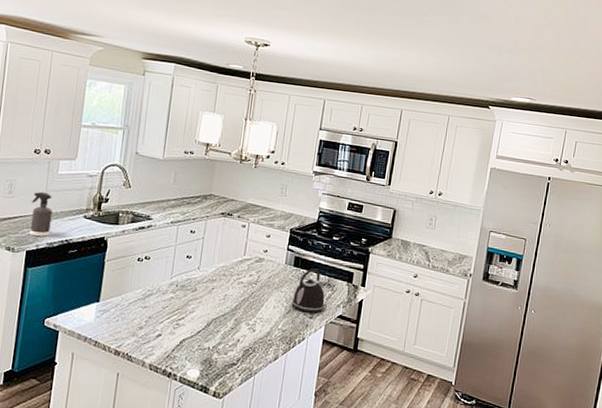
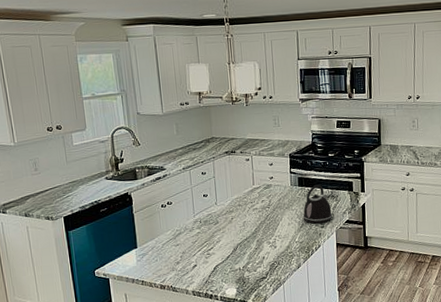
spray bottle: present [30,191,53,237] -> none [57,163,80,203]

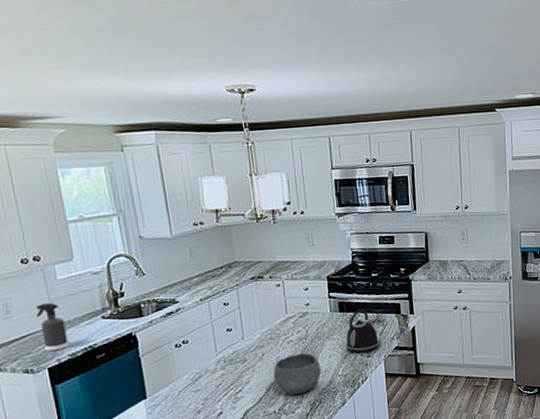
spray bottle: none [57,163,80,203] -> present [36,302,69,351]
bowl: none [239,219,280,256] -> present [273,353,321,395]

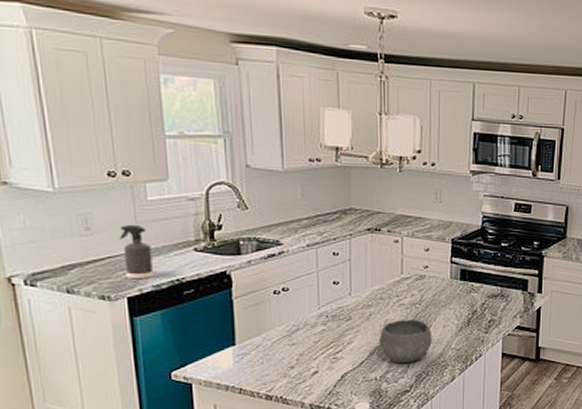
kettle: present [345,309,379,354] -> none [462,280,499,328]

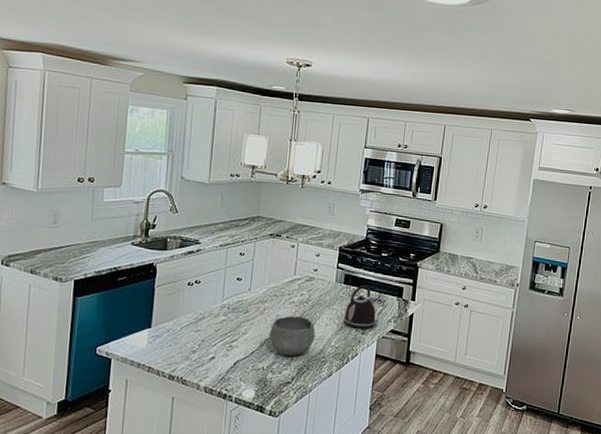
spray bottle: present [120,224,153,278] -> none [77,220,99,265]
kettle: none [462,280,499,328] -> present [343,285,376,329]

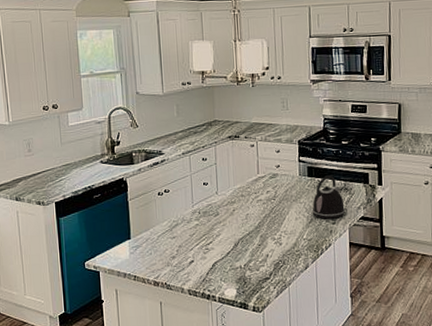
bowl: present [269,315,315,356] -> none [241,212,286,253]

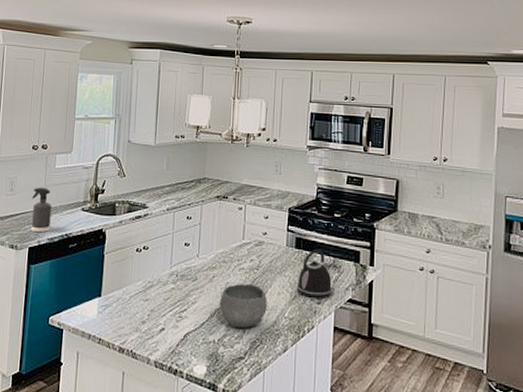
spray bottle: none [50,145,73,187] -> present [31,187,52,232]
bowl: none [241,212,286,253] -> present [219,283,267,329]

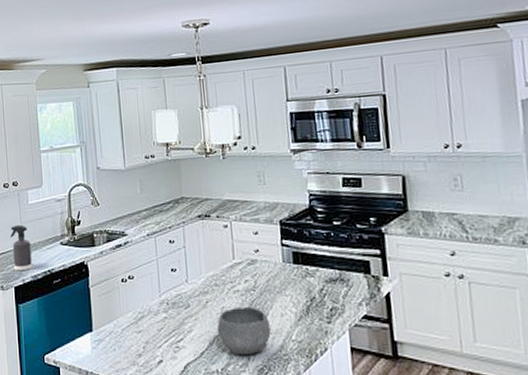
kettle: present [296,249,332,298] -> none [300,262,343,317]

